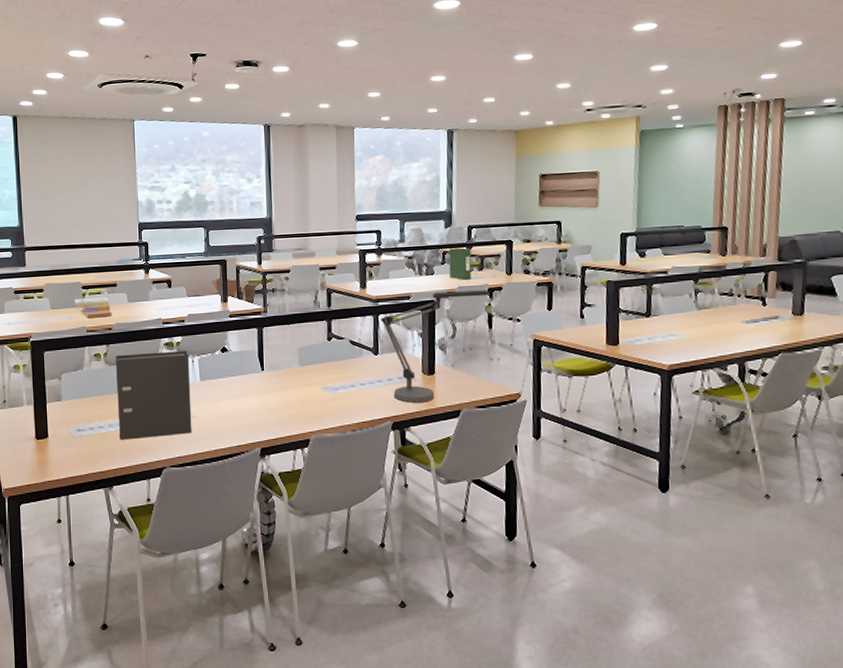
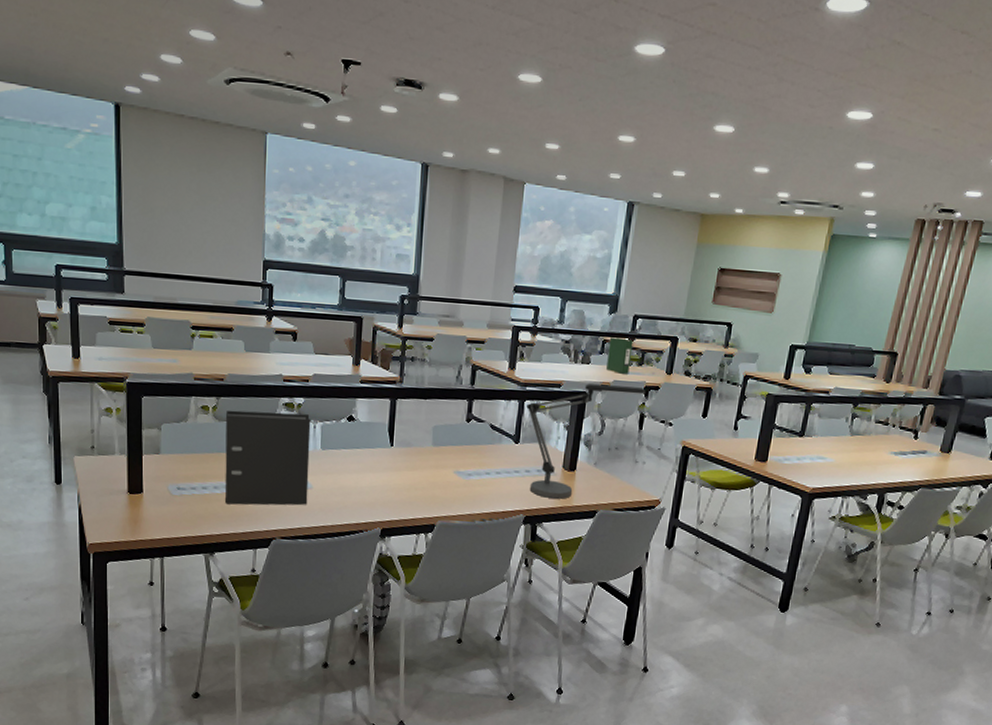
books: present [74,296,112,318] -> none [181,340,225,366]

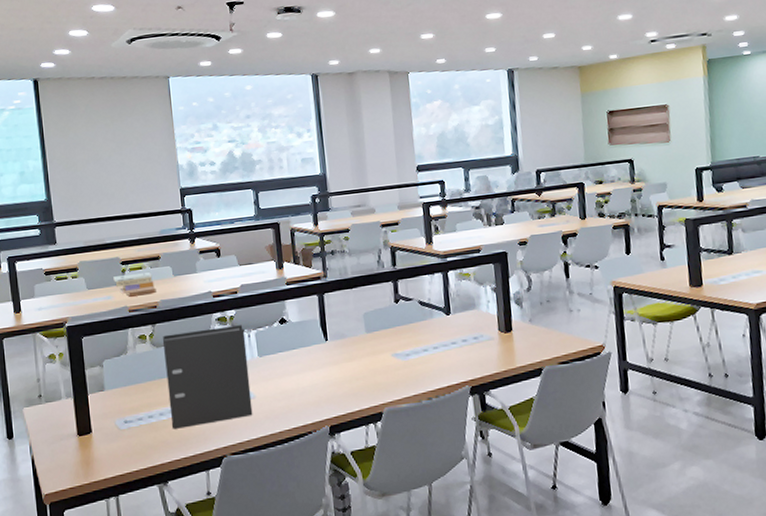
books: none [181,340,225,366] -> present [113,271,156,297]
desk lamp: present [526,383,646,499] -> none [450,237,565,364]
binder: present [606,337,634,374] -> none [517,193,544,228]

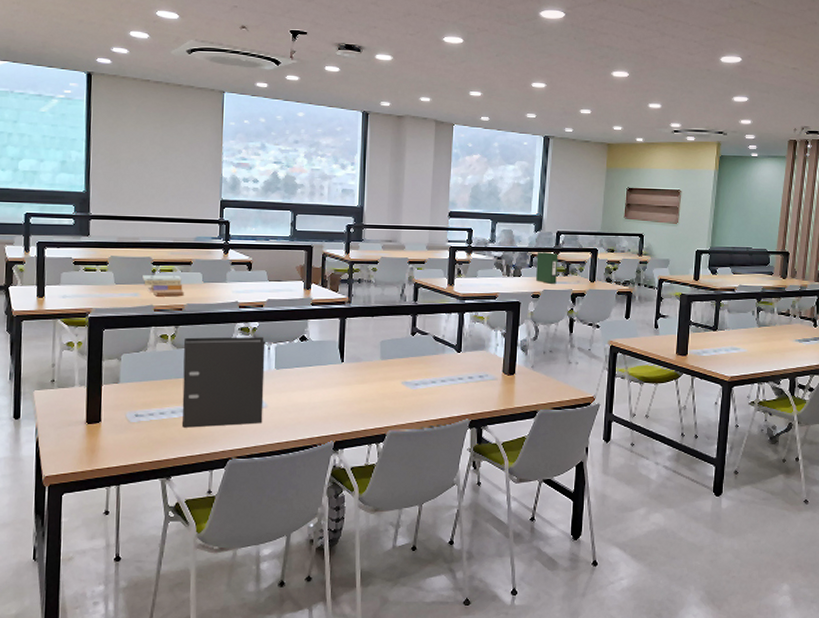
binder: none [517,193,544,228] -> present [536,252,558,284]

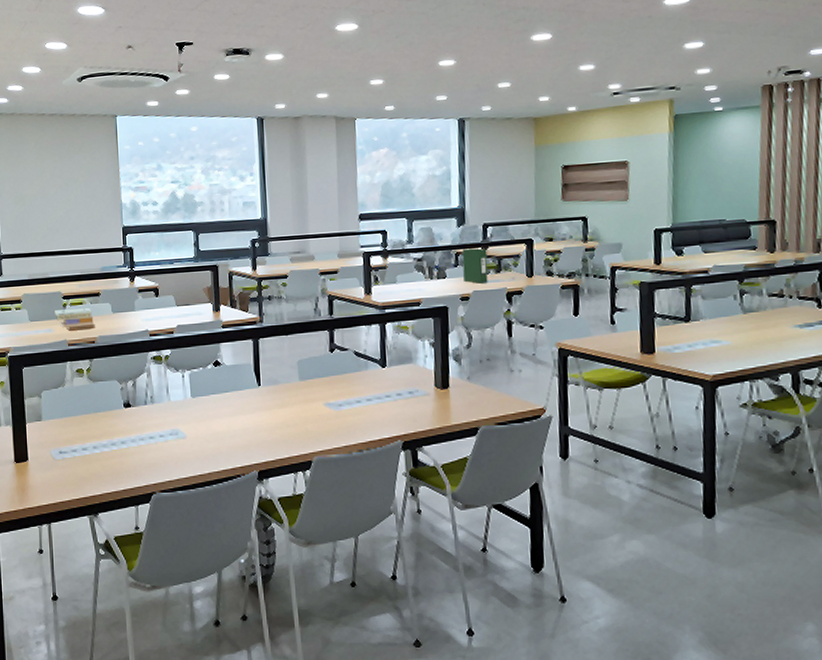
binder: present [182,337,266,428] -> none [99,365,183,463]

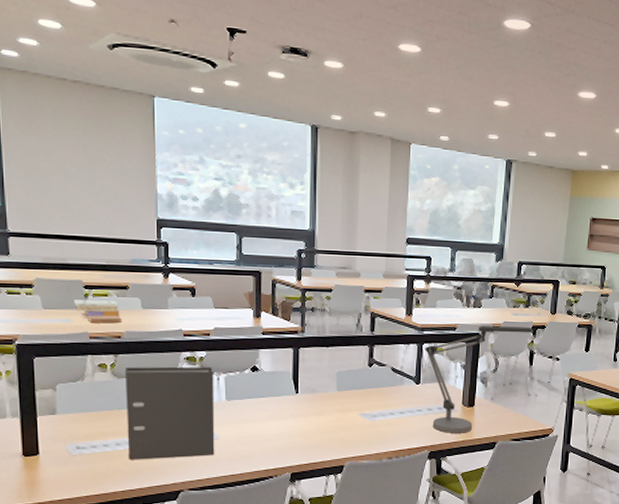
binder: none [99,365,183,463] -> present [124,366,215,460]
desk lamp: none [388,294,509,420] -> present [425,326,534,433]
binder: present [462,248,488,284] -> none [497,282,520,316]

